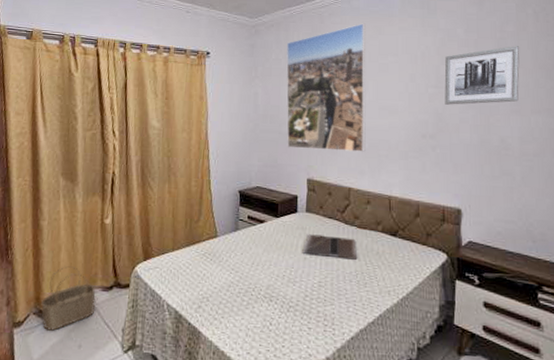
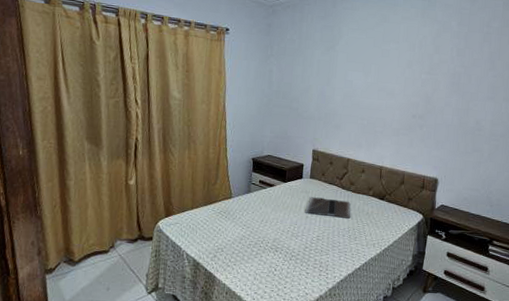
wicker basket: present [41,266,96,332] -> none [71,221,122,277]
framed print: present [286,23,366,152] -> none [296,10,373,128]
wall art: present [444,46,520,105] -> none [434,40,502,91]

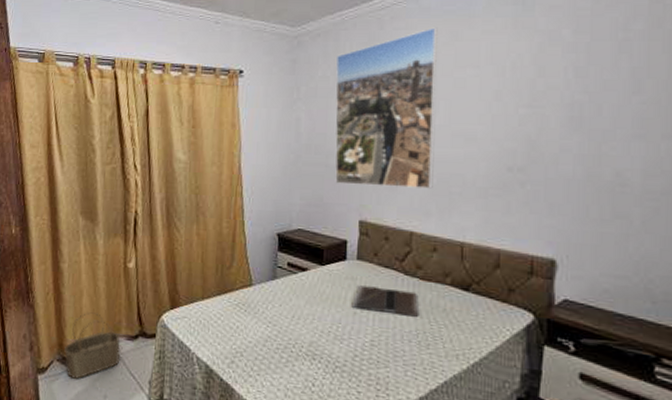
wicker basket: none [71,221,122,277] -> present [64,312,120,380]
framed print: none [296,10,373,128] -> present [335,27,438,189]

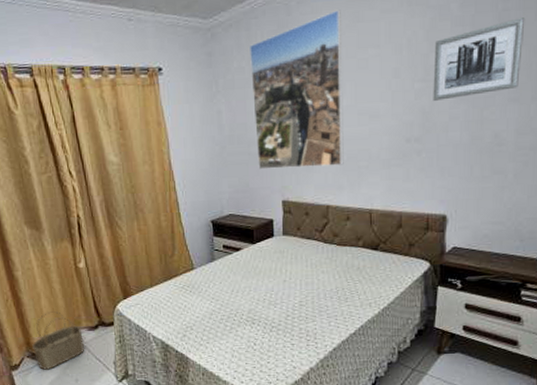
laptop: present [351,285,420,317] -> none [281,256,338,278]
wall art: none [540,49,651,129] -> present [433,18,525,101]

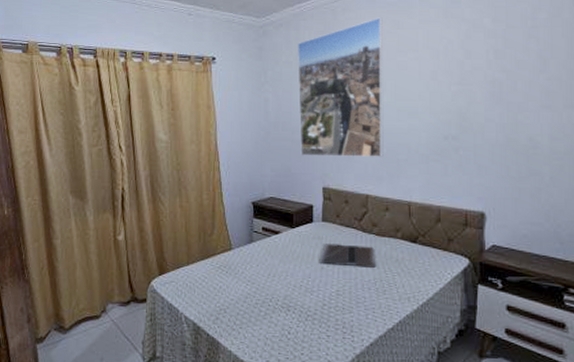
wicker basket: present [32,311,84,371] -> none [61,283,114,346]
laptop: none [281,256,338,278] -> present [319,244,376,268]
wall art: present [433,18,525,101] -> none [469,34,553,103]

